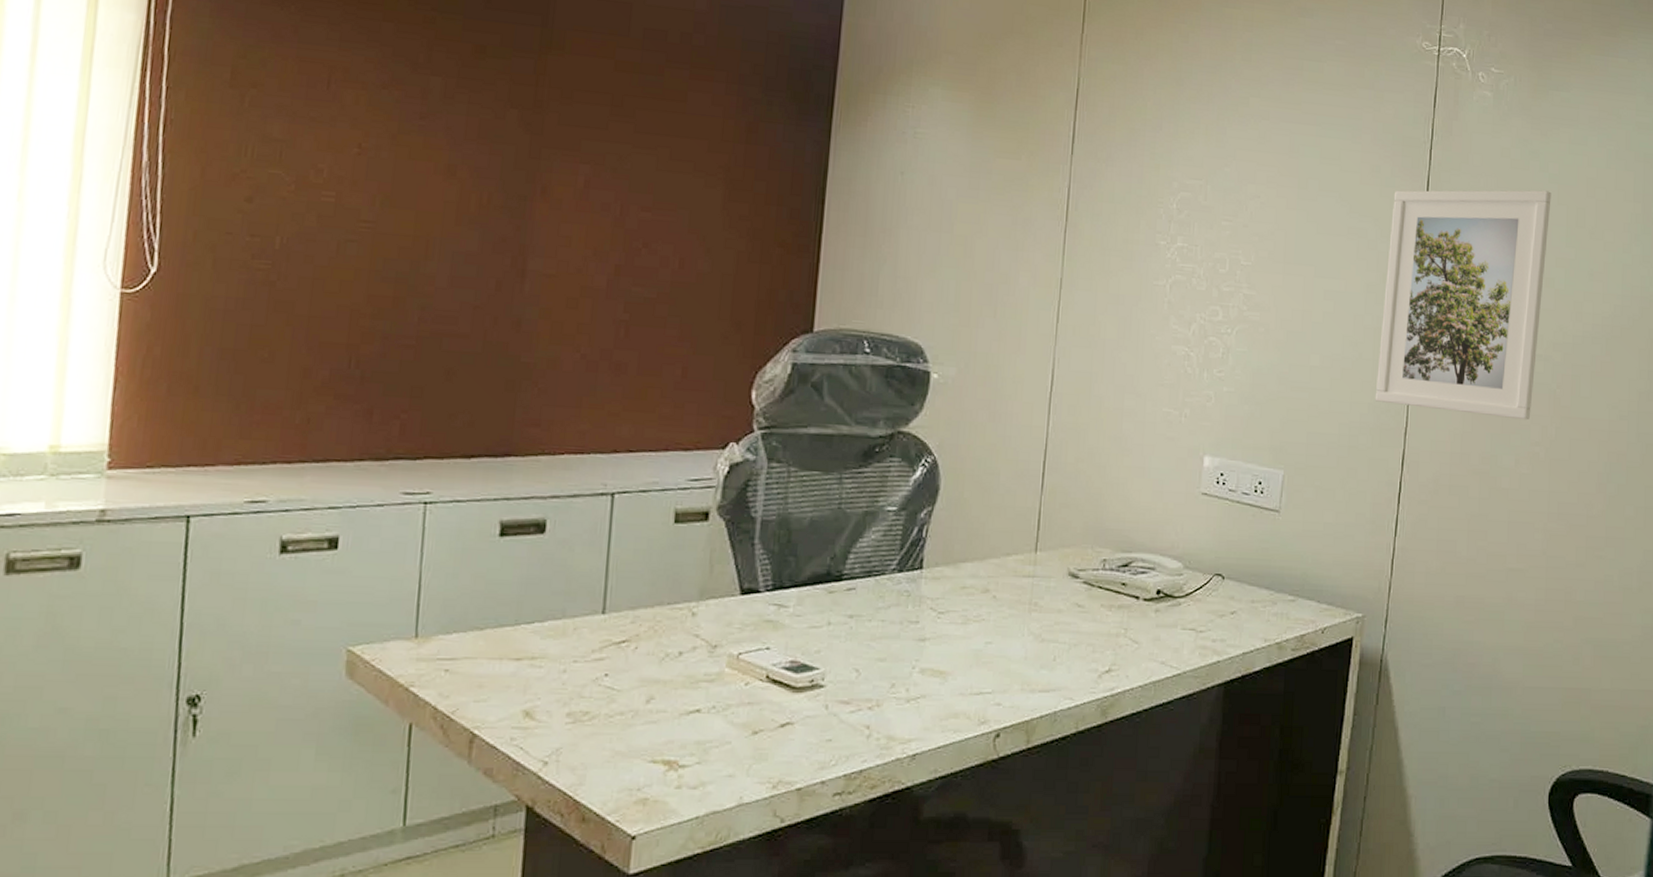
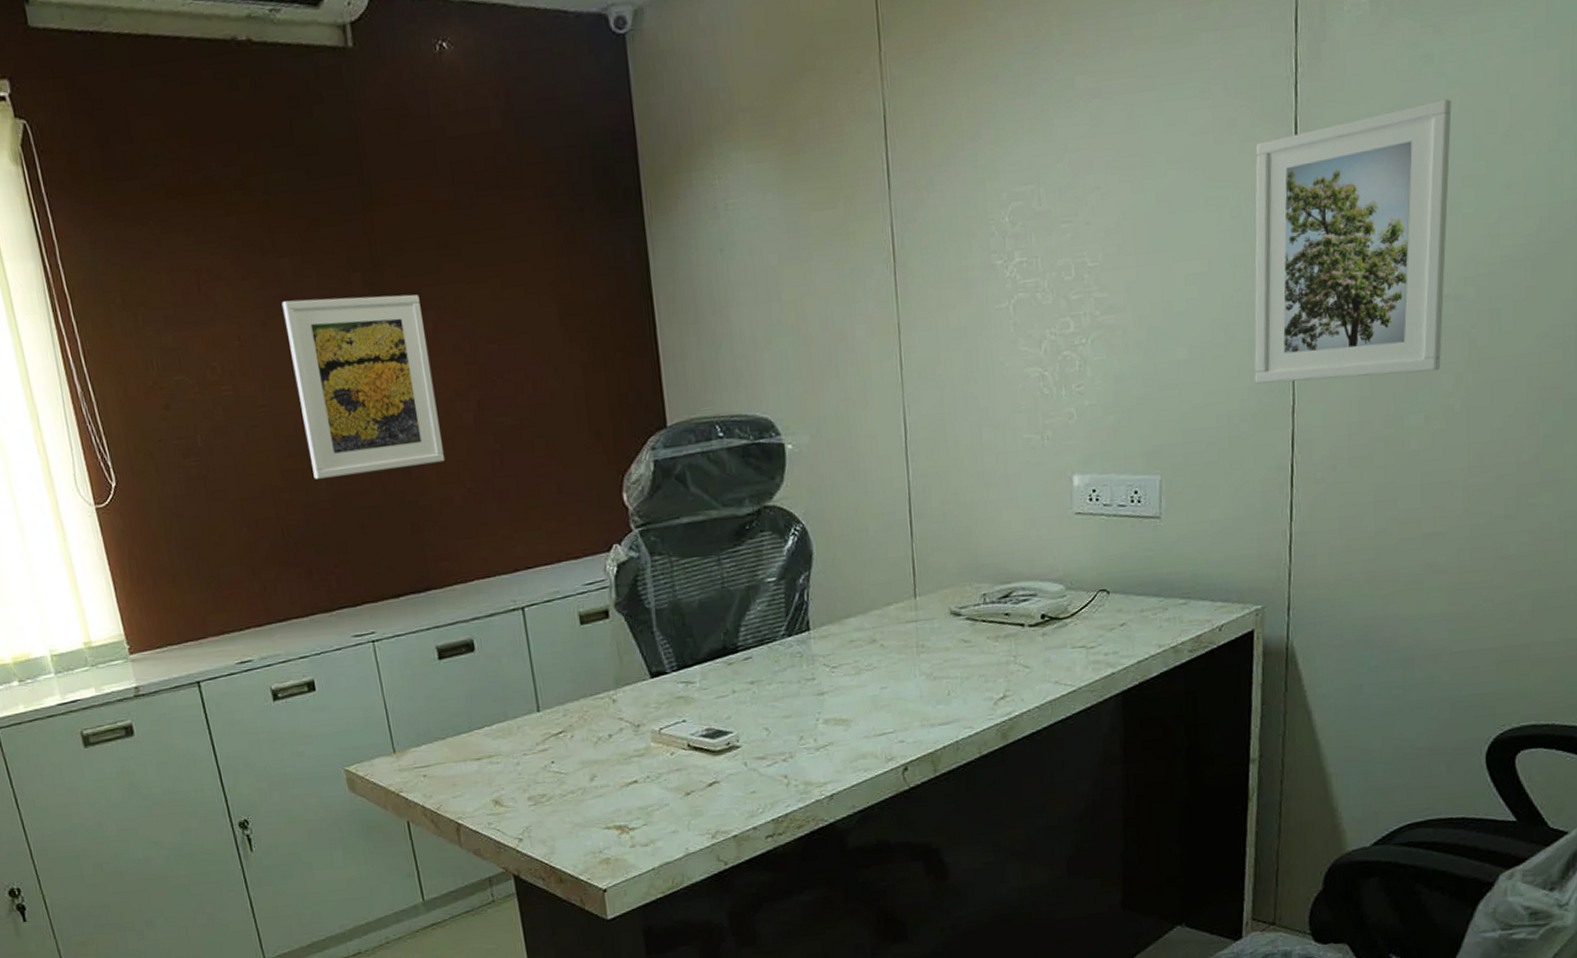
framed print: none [405,120,578,321] -> present [281,294,445,479]

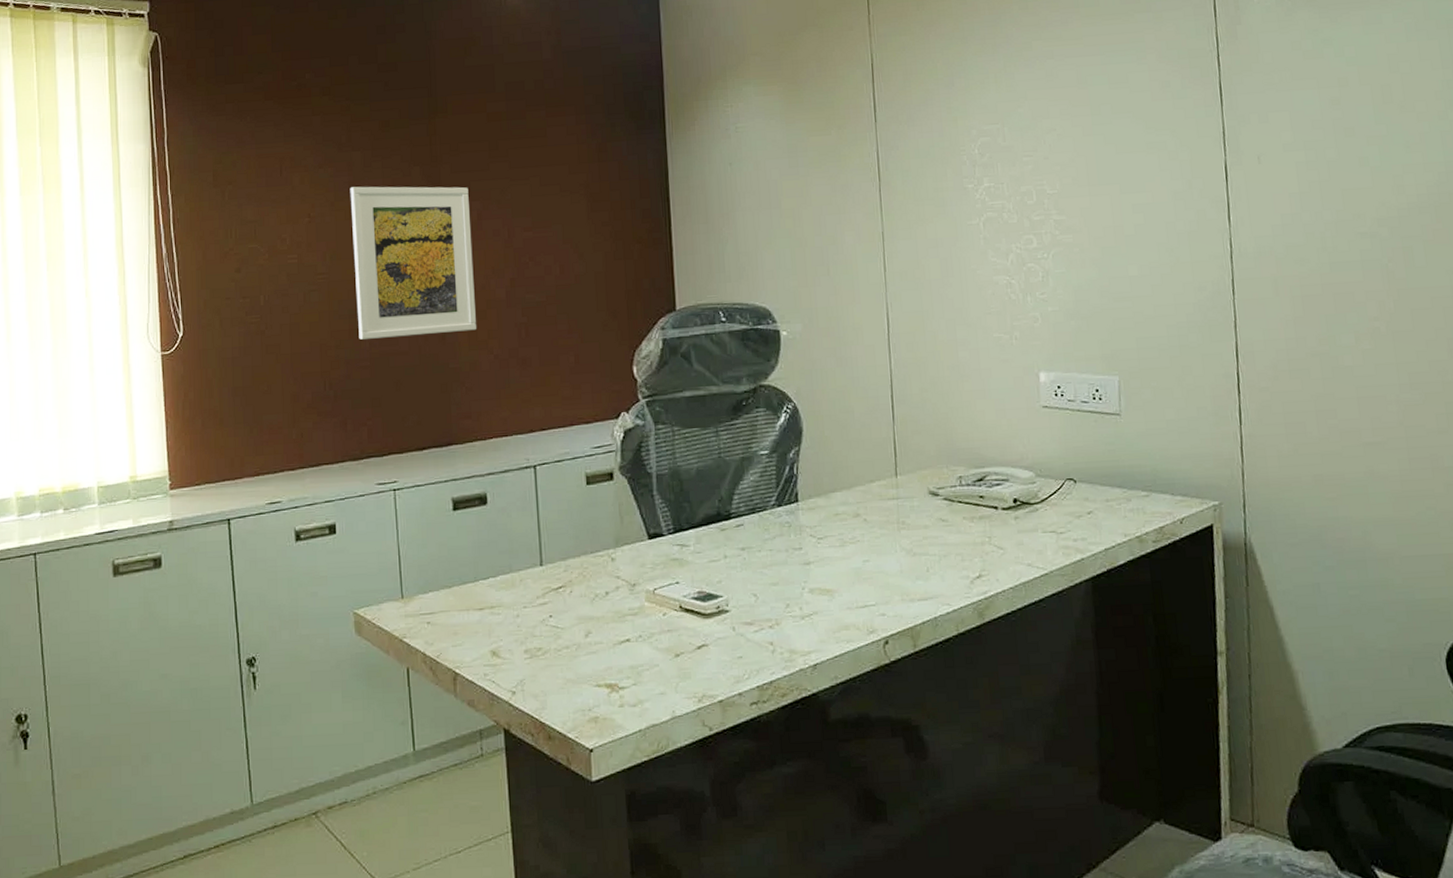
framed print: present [1254,99,1452,384] -> none [1187,74,1365,301]

